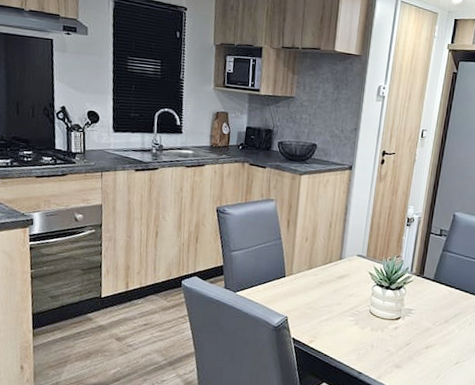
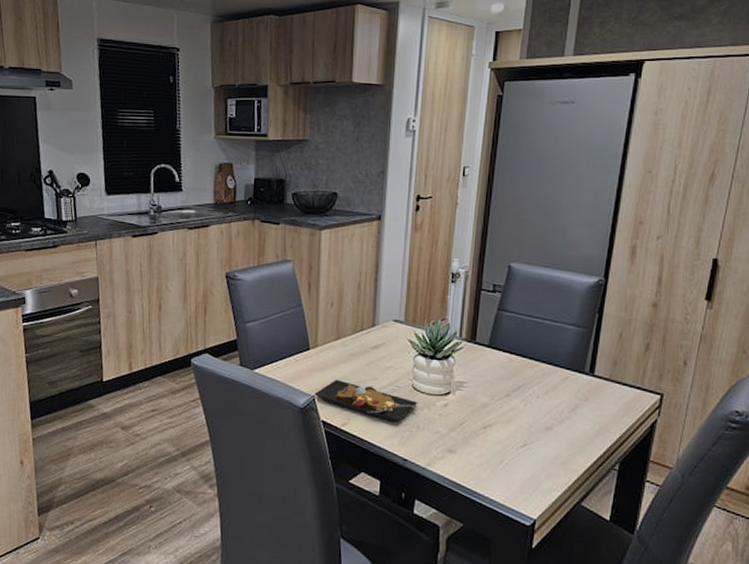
plate: none [287,303,374,340] -> present [315,379,418,422]

